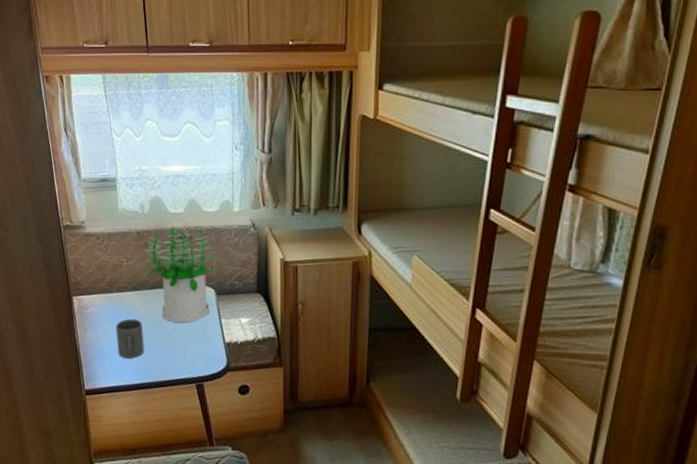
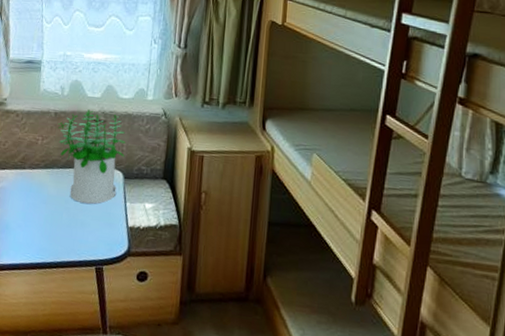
mug: present [116,318,144,358] -> none [22,196,50,236]

